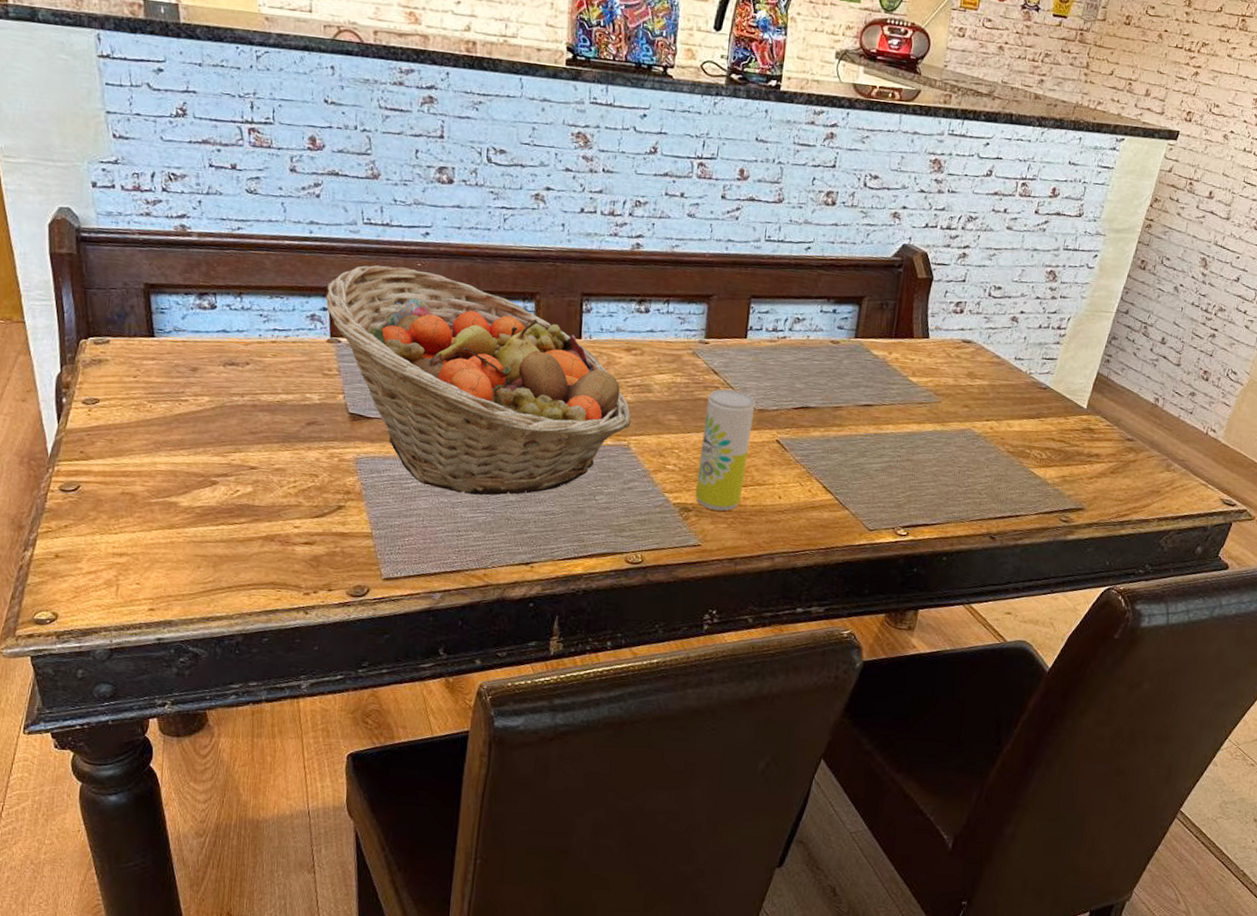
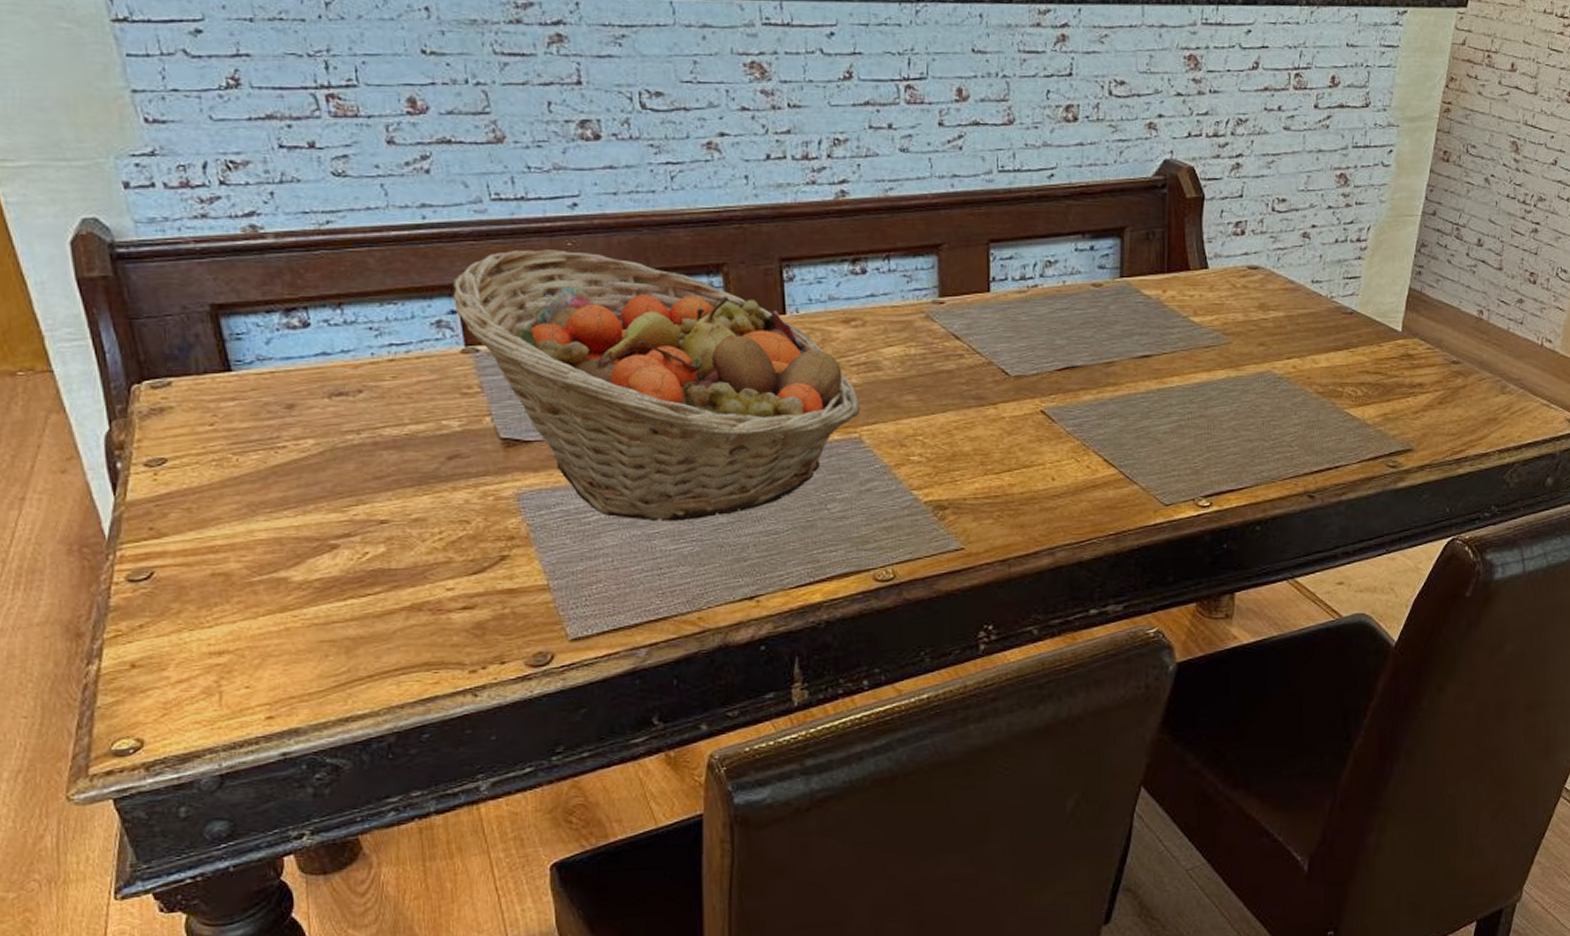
beverage can: present [695,389,756,511] -> none [949,356,1010,504]

